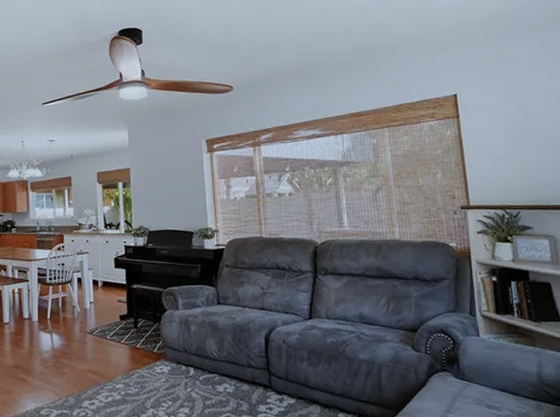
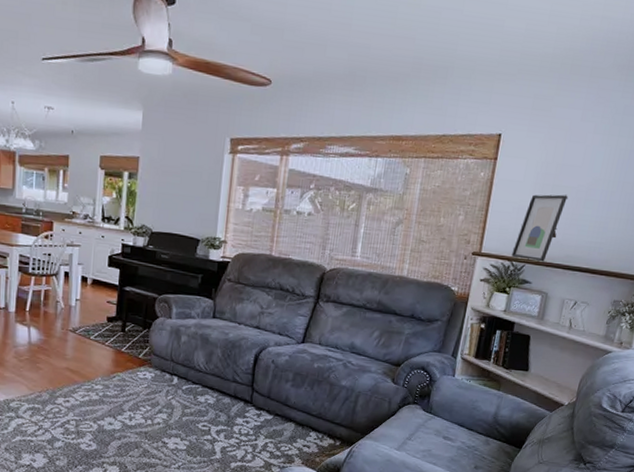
picture frame: none [502,138,545,207] -> present [511,194,569,262]

